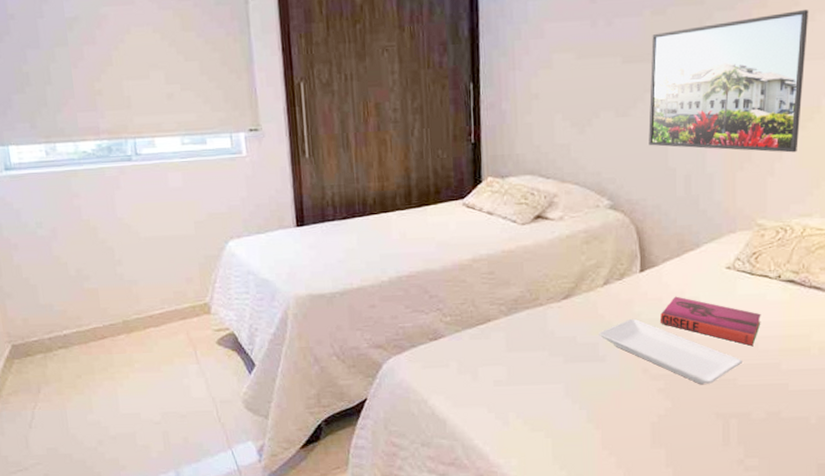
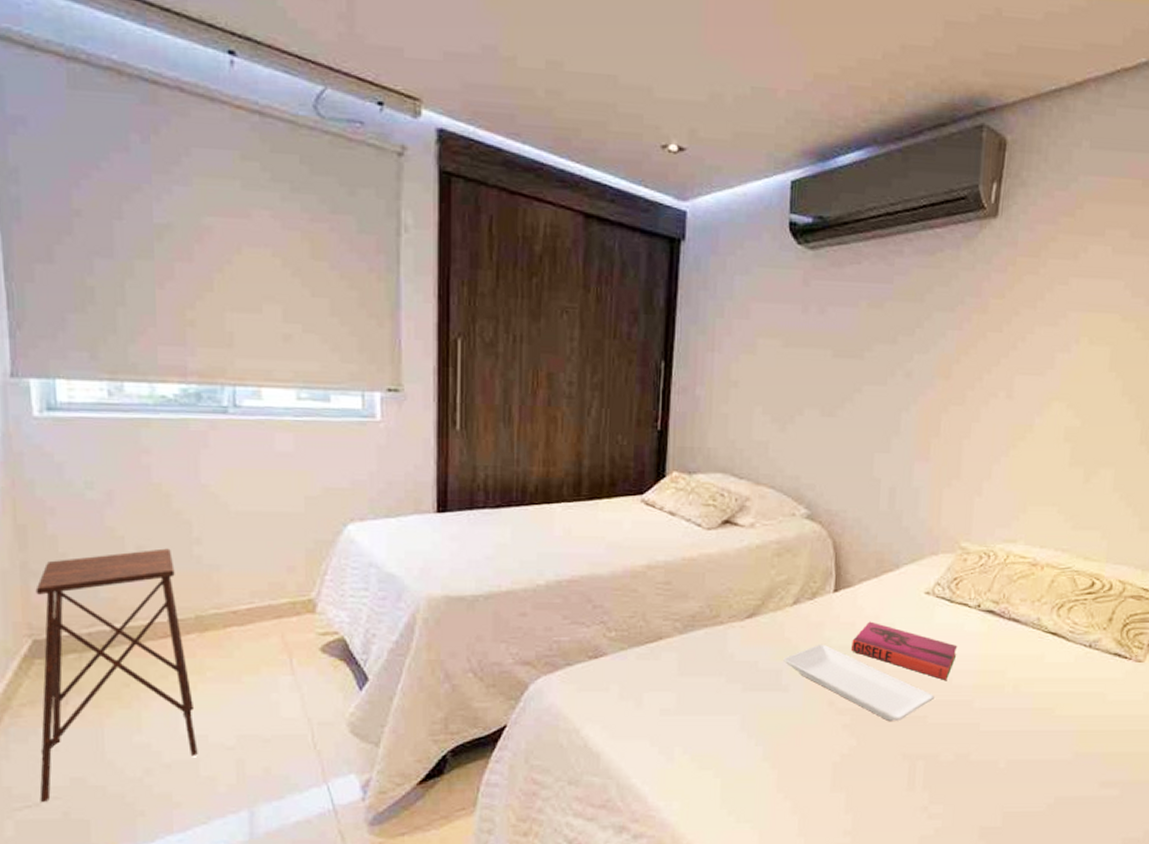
side table: none [10,270,134,468] -> present [35,548,198,803]
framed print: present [648,9,809,153] -> none [854,320,1029,473]

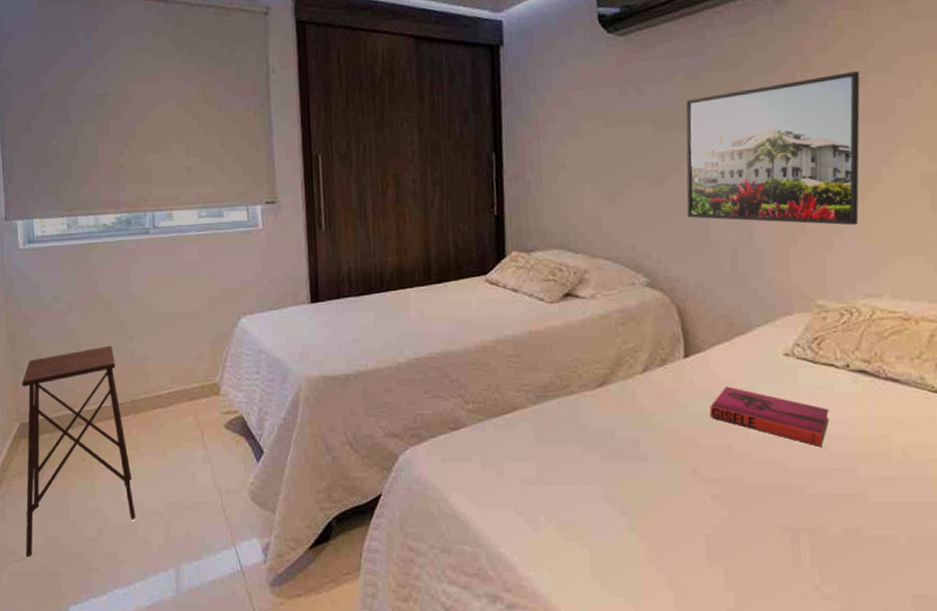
tray: present [783,644,934,721] -> none [639,411,810,491]
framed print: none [854,320,1029,473] -> present [686,70,860,226]

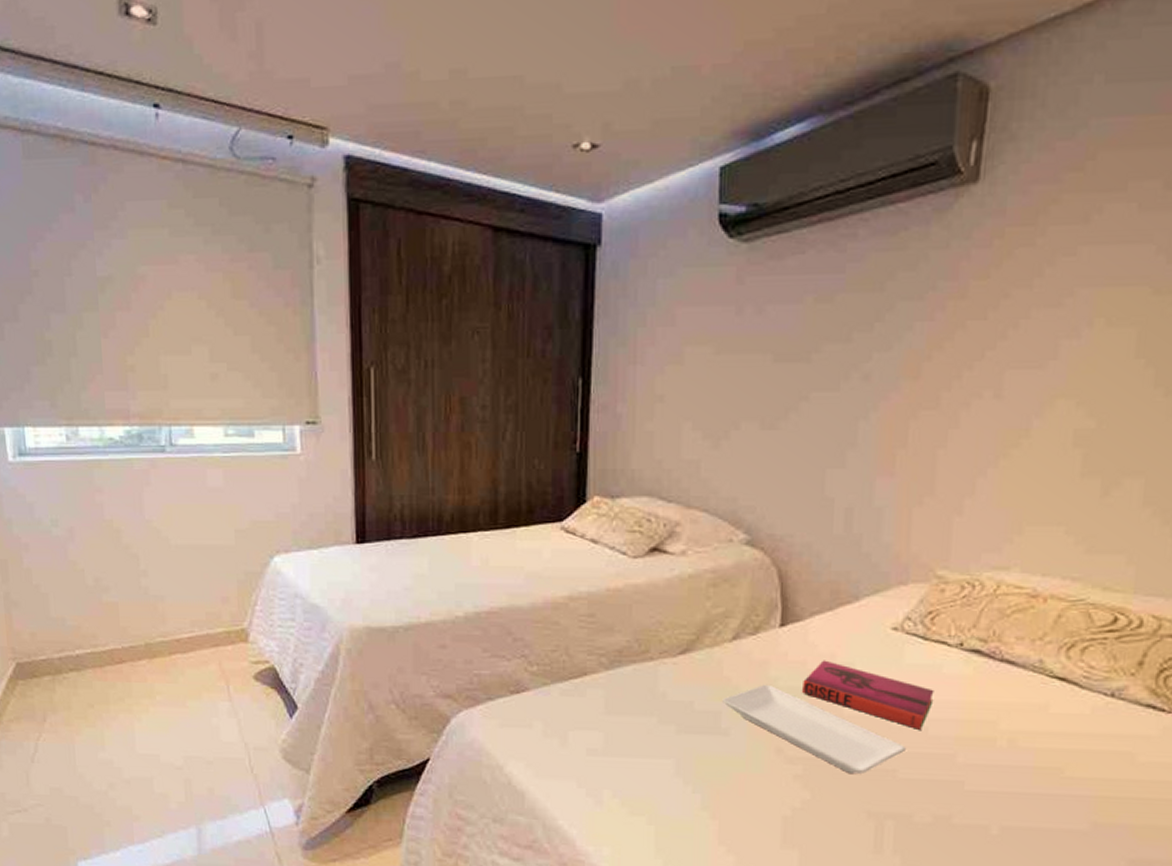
side table: present [22,345,136,558] -> none [16,580,152,809]
tray: none [639,411,810,491] -> present [722,684,906,774]
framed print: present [686,70,860,226] -> none [801,302,1023,487]

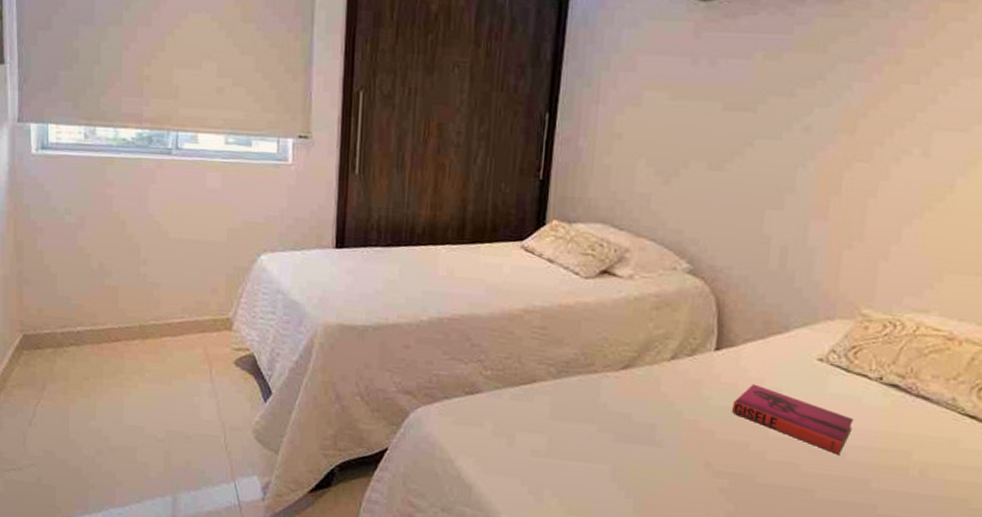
tray: present [722,684,906,774] -> none [658,402,825,492]

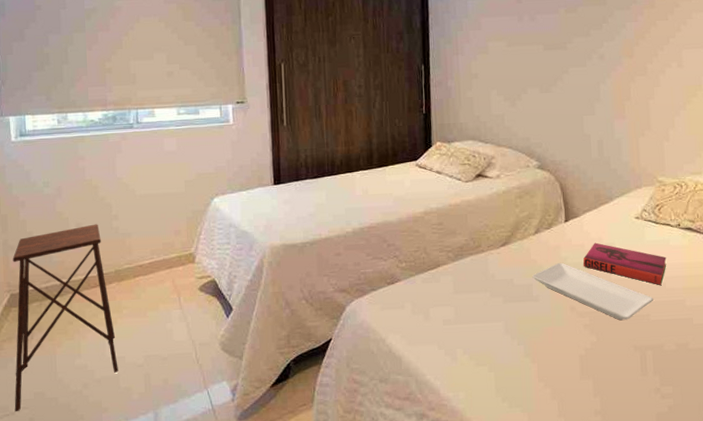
side table: none [22,266,136,468] -> present [12,224,118,412]
tray: none [658,402,825,492] -> present [532,262,653,320]

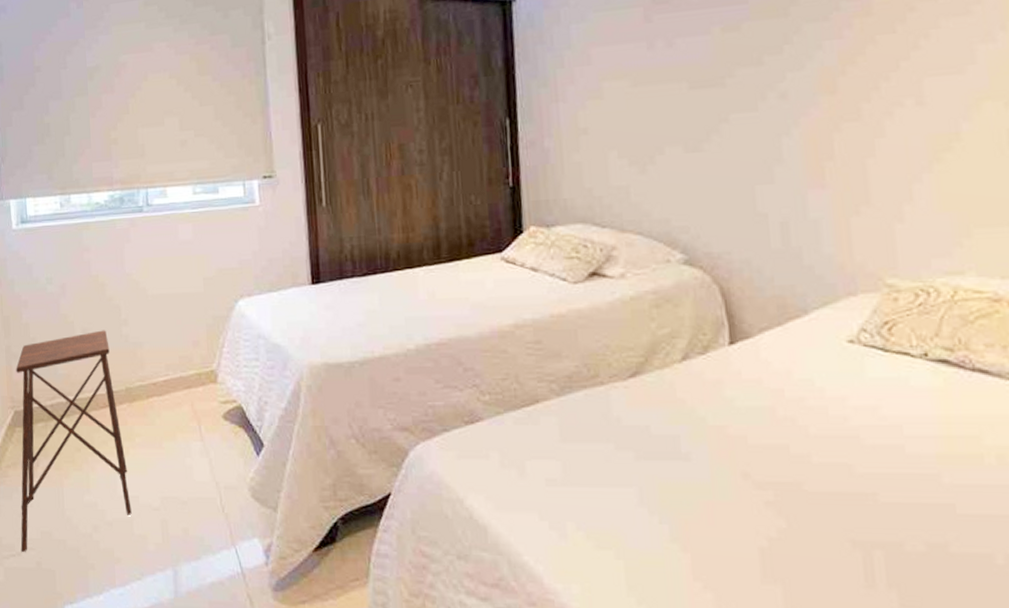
tray: present [532,262,653,320] -> none [679,405,883,498]
hardback book: present [583,242,666,285] -> none [761,377,905,448]

